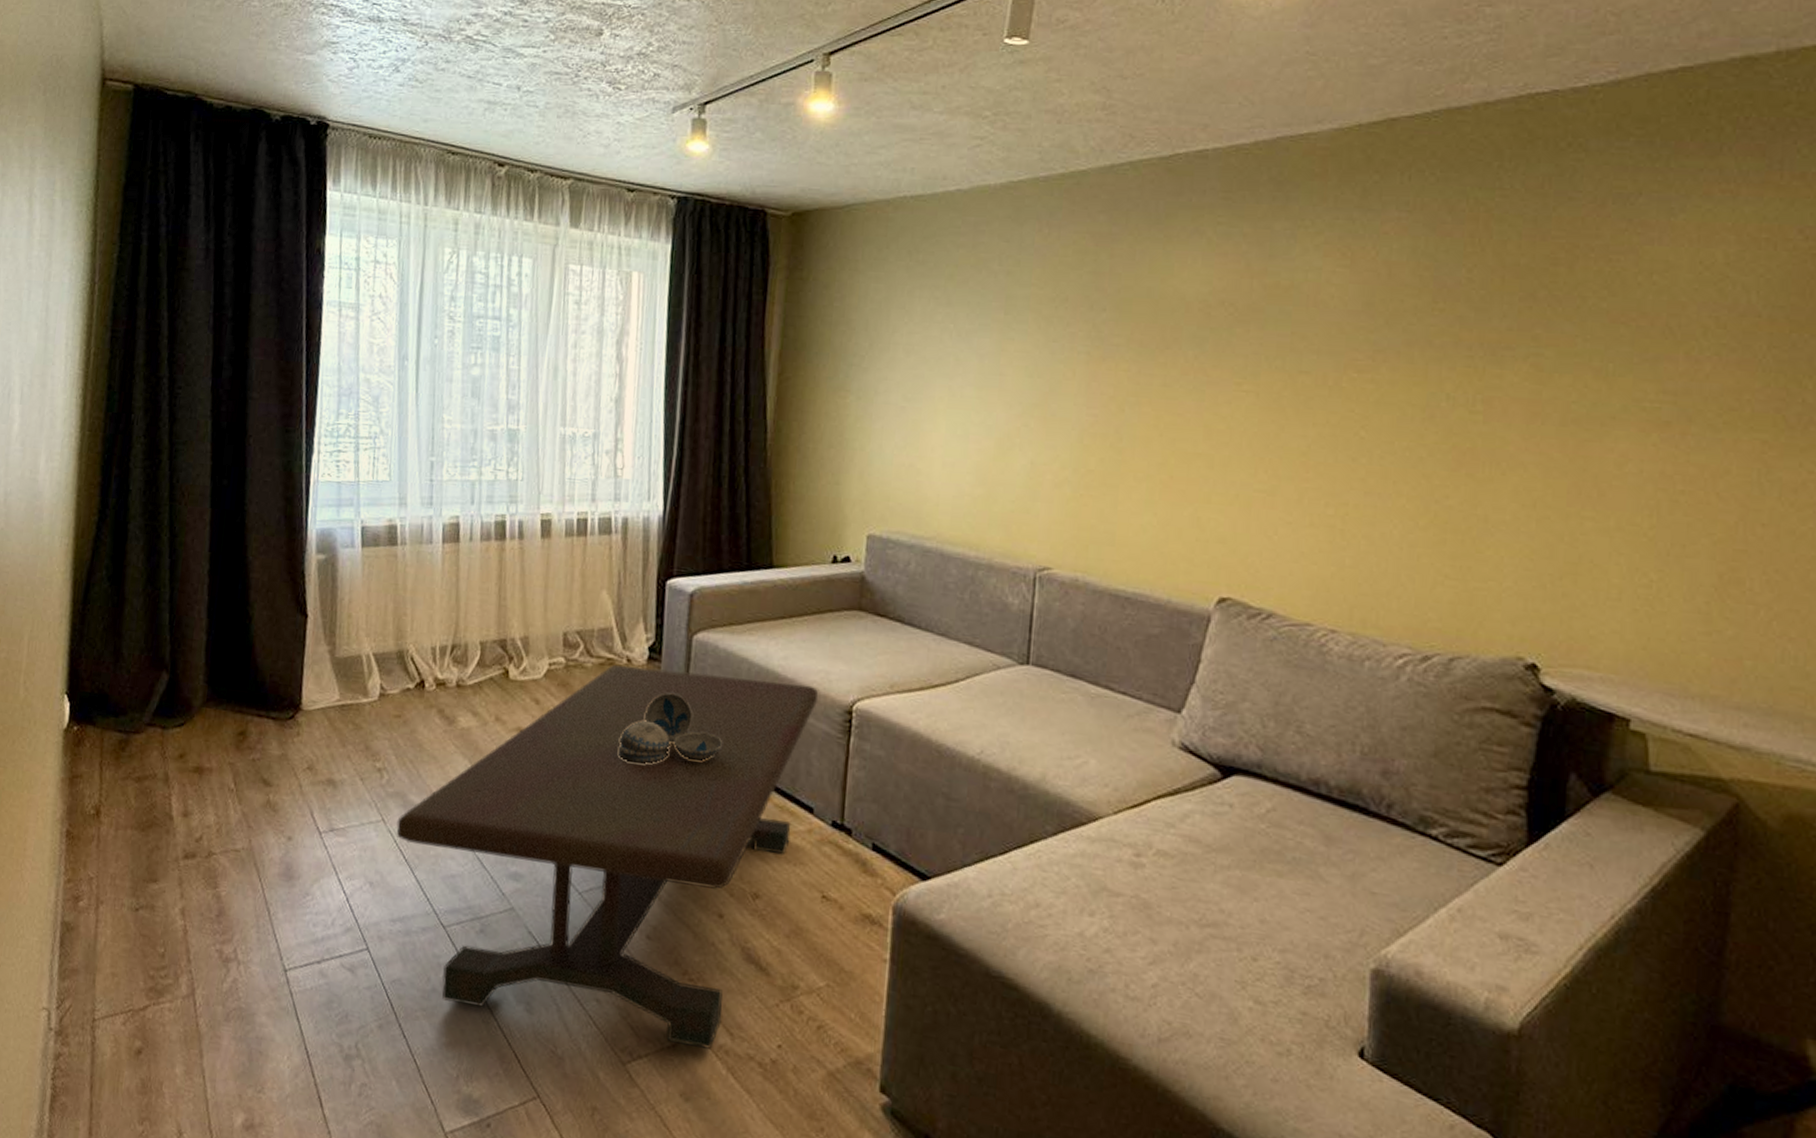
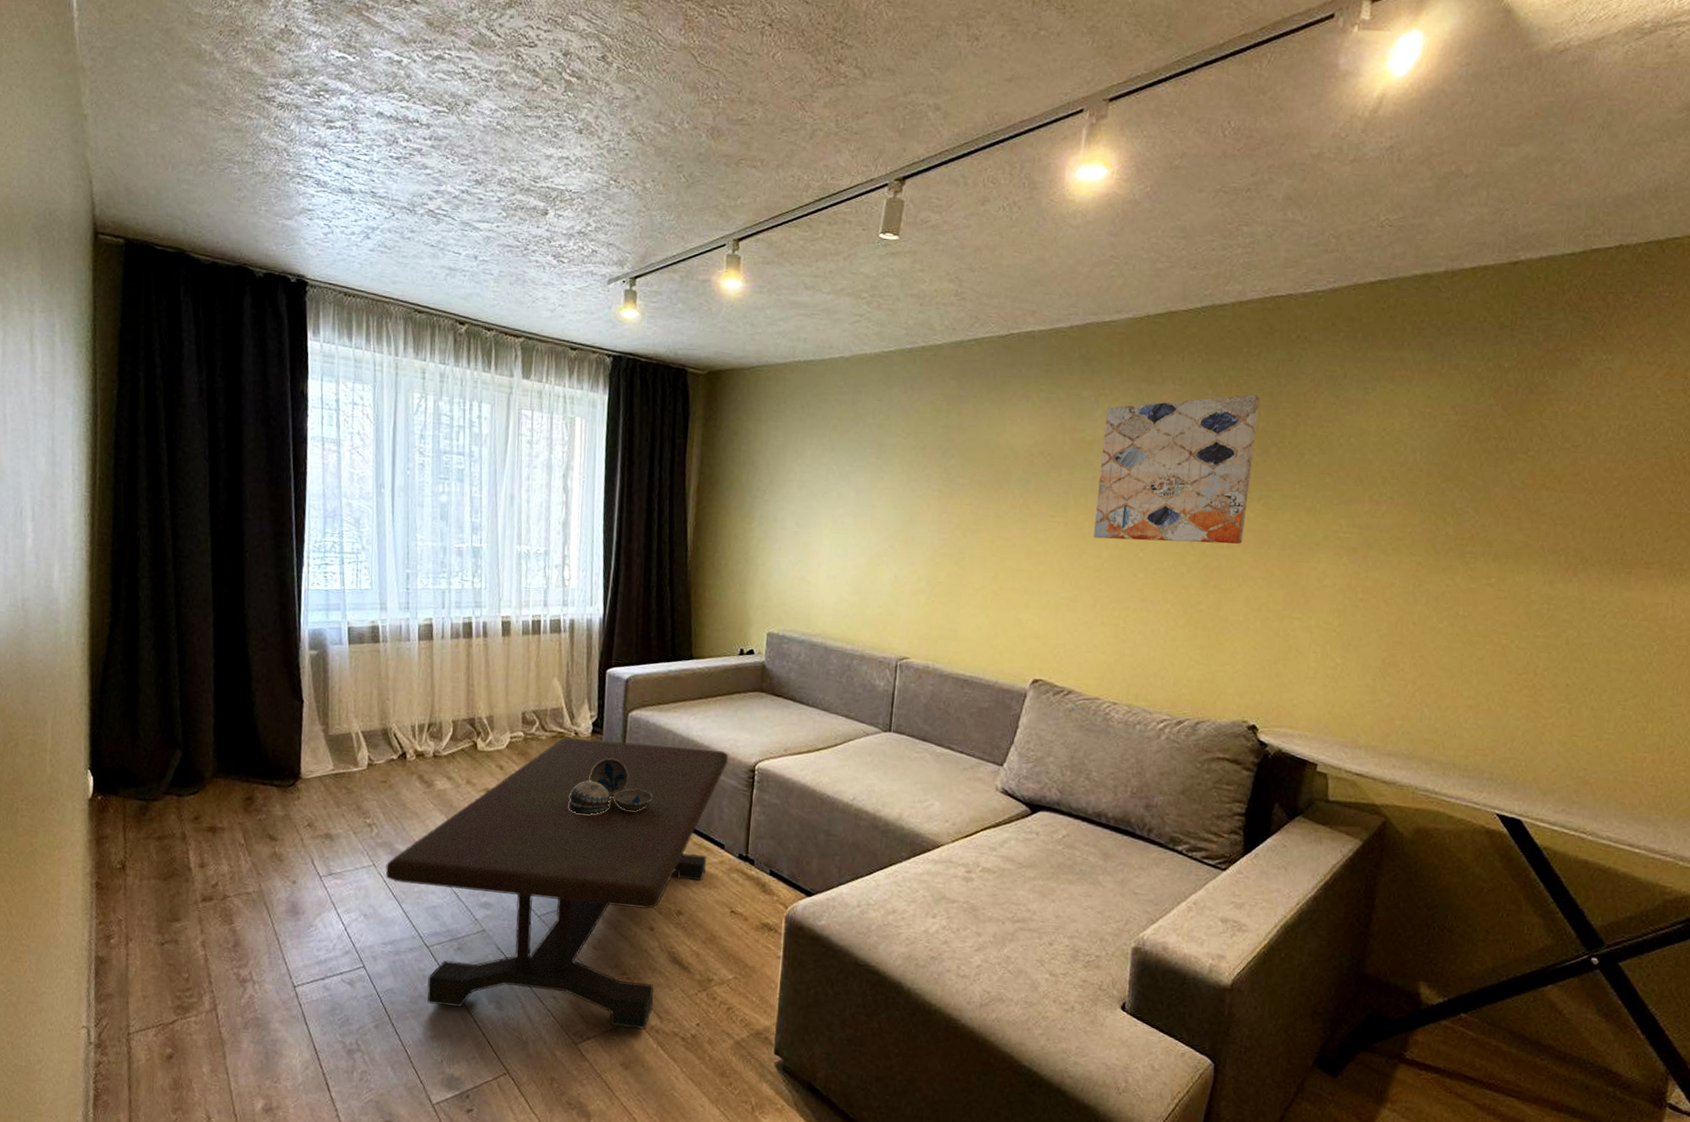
wall art: none [1296,220,1519,419] -> present [1094,394,1260,544]

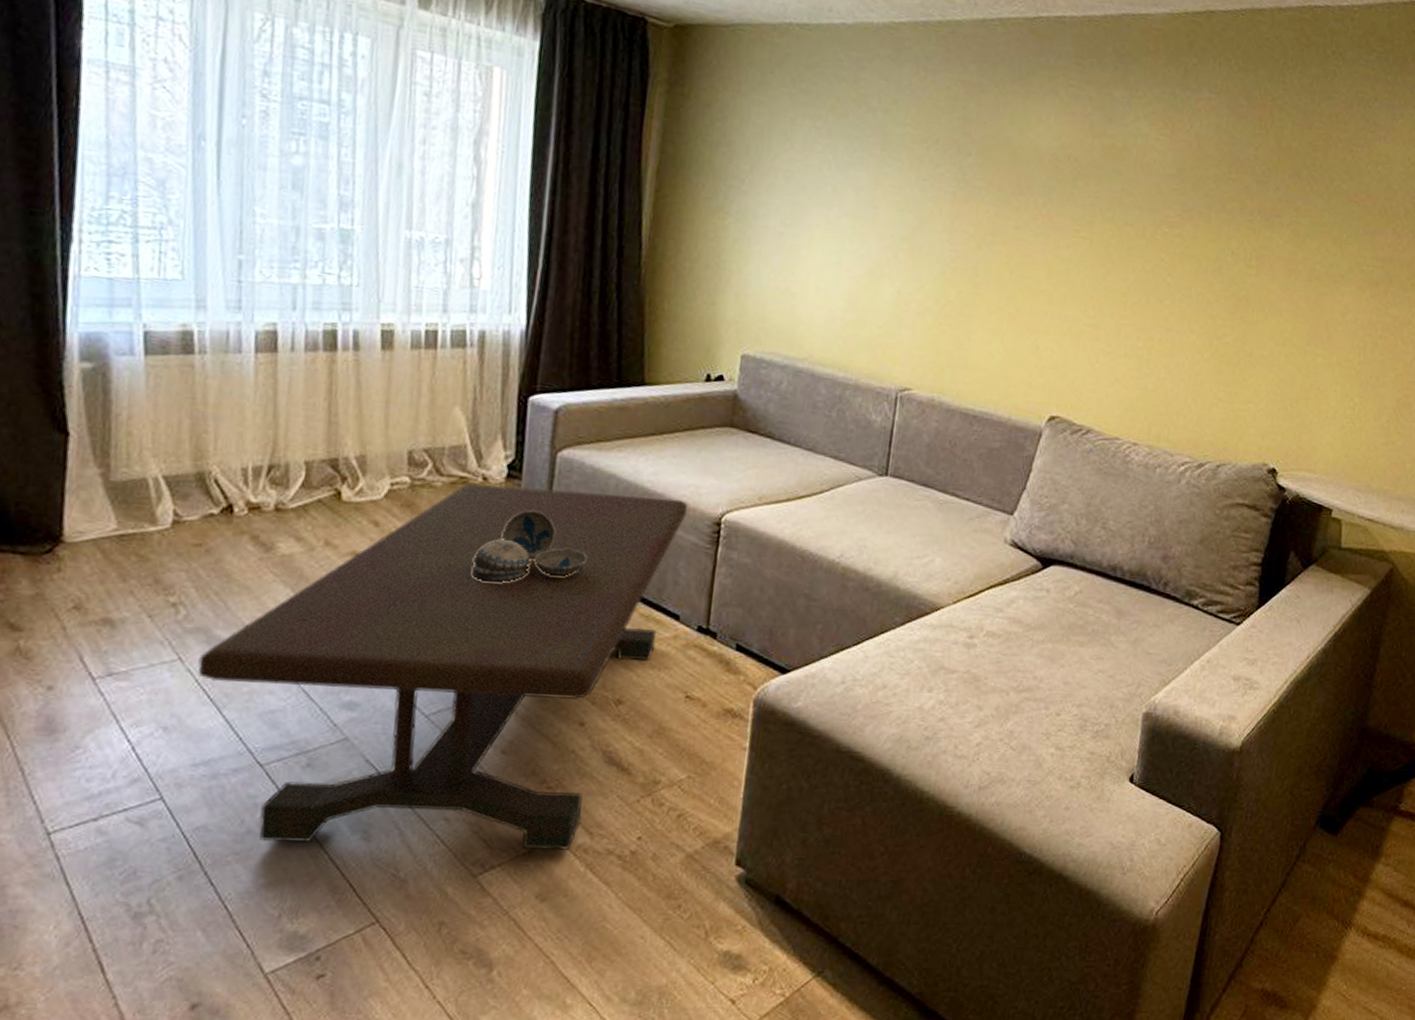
wall art: present [1094,394,1260,544] -> none [1120,110,1294,272]

